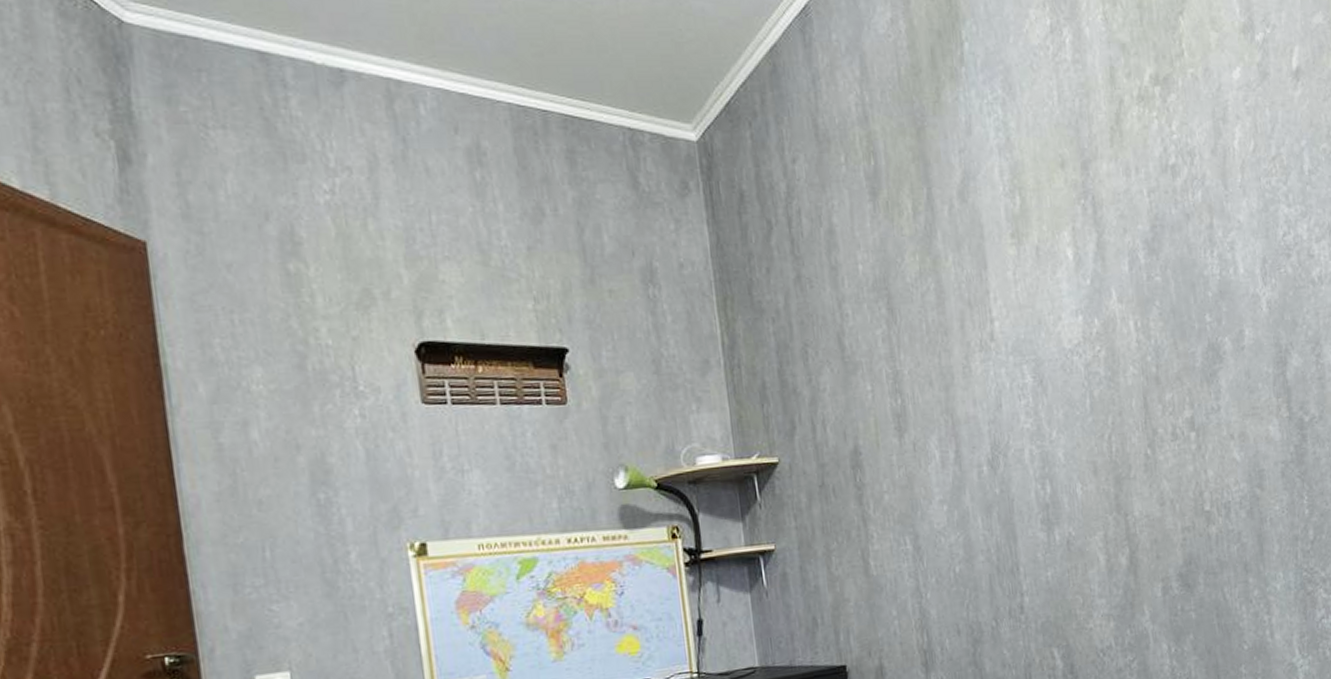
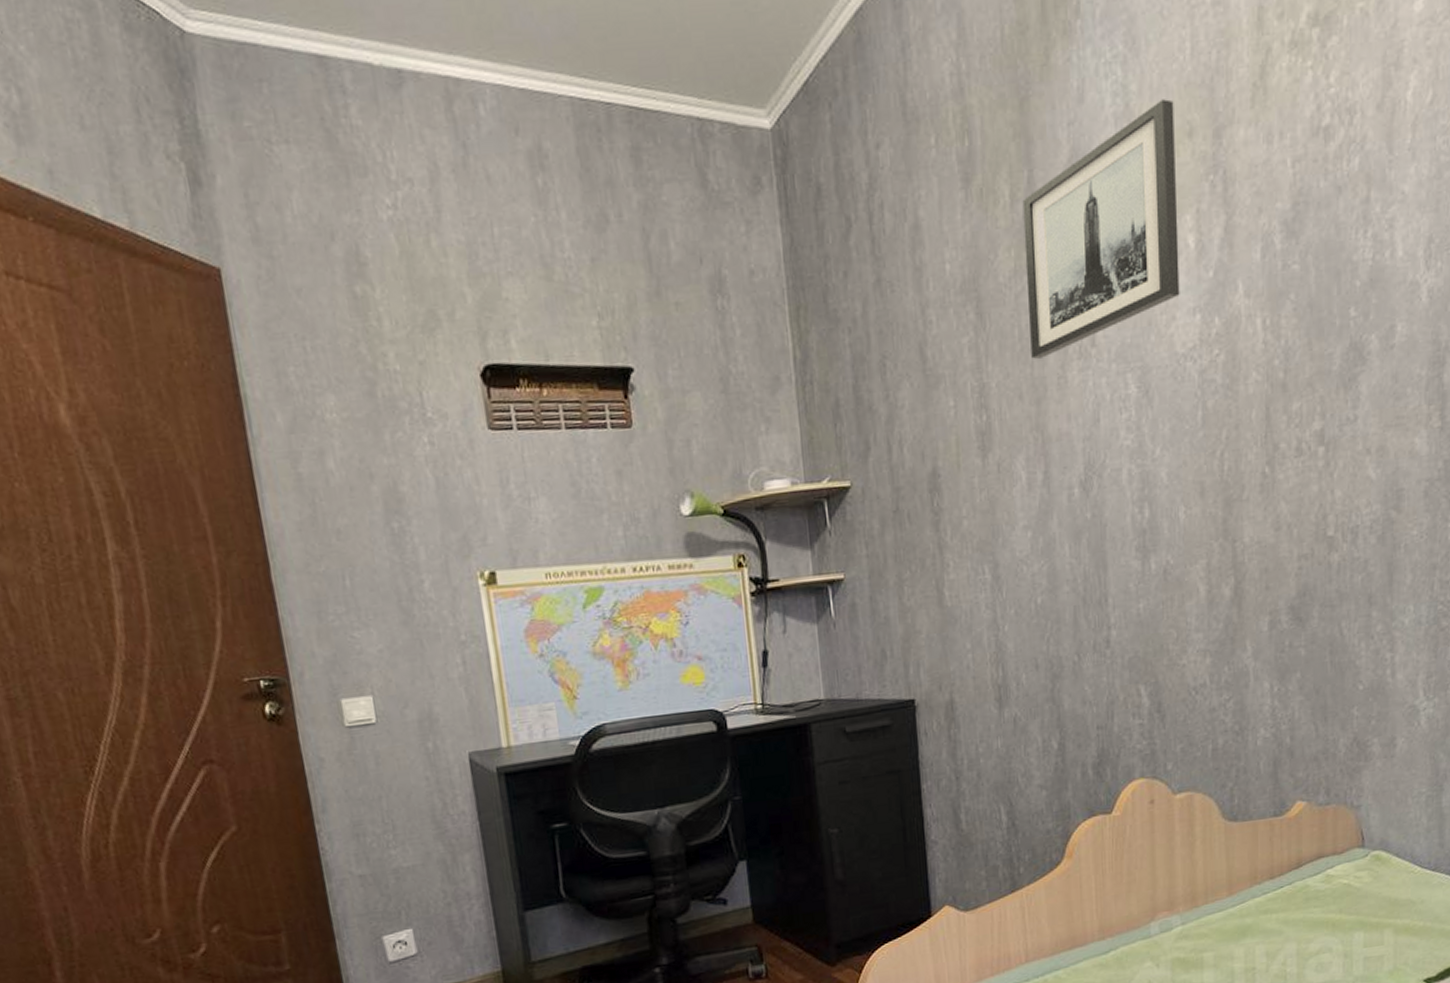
wall art: none [923,136,1064,350] -> present [1022,99,1180,359]

